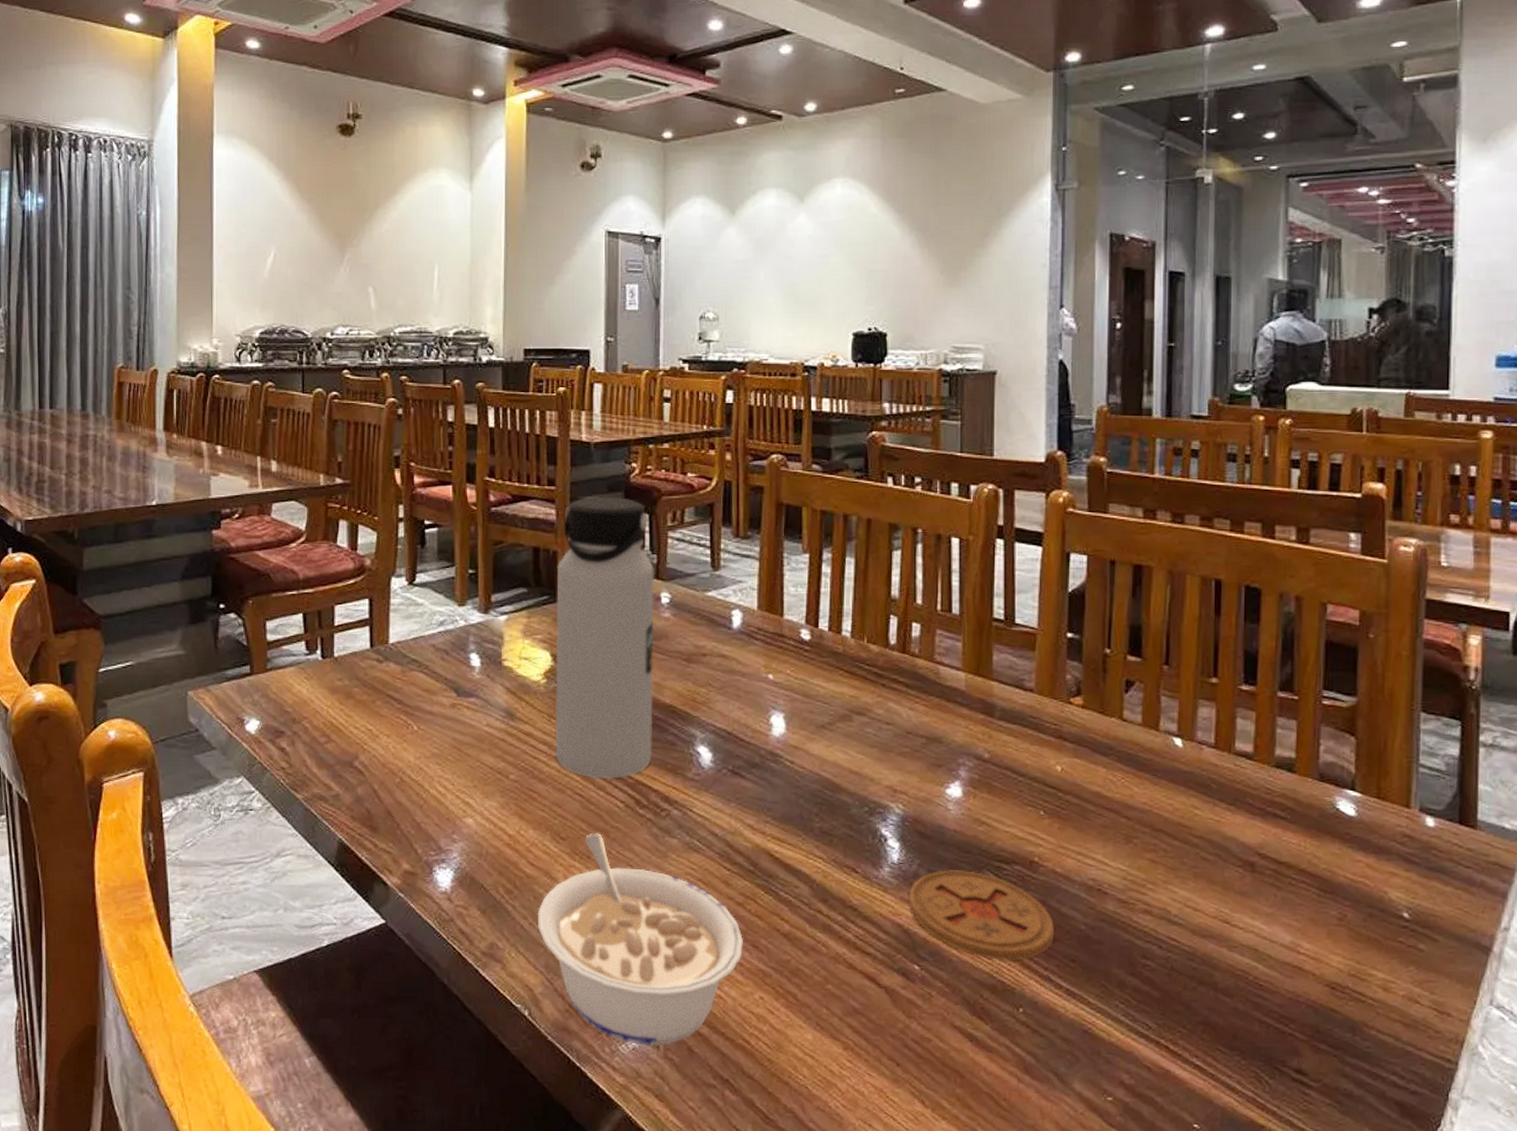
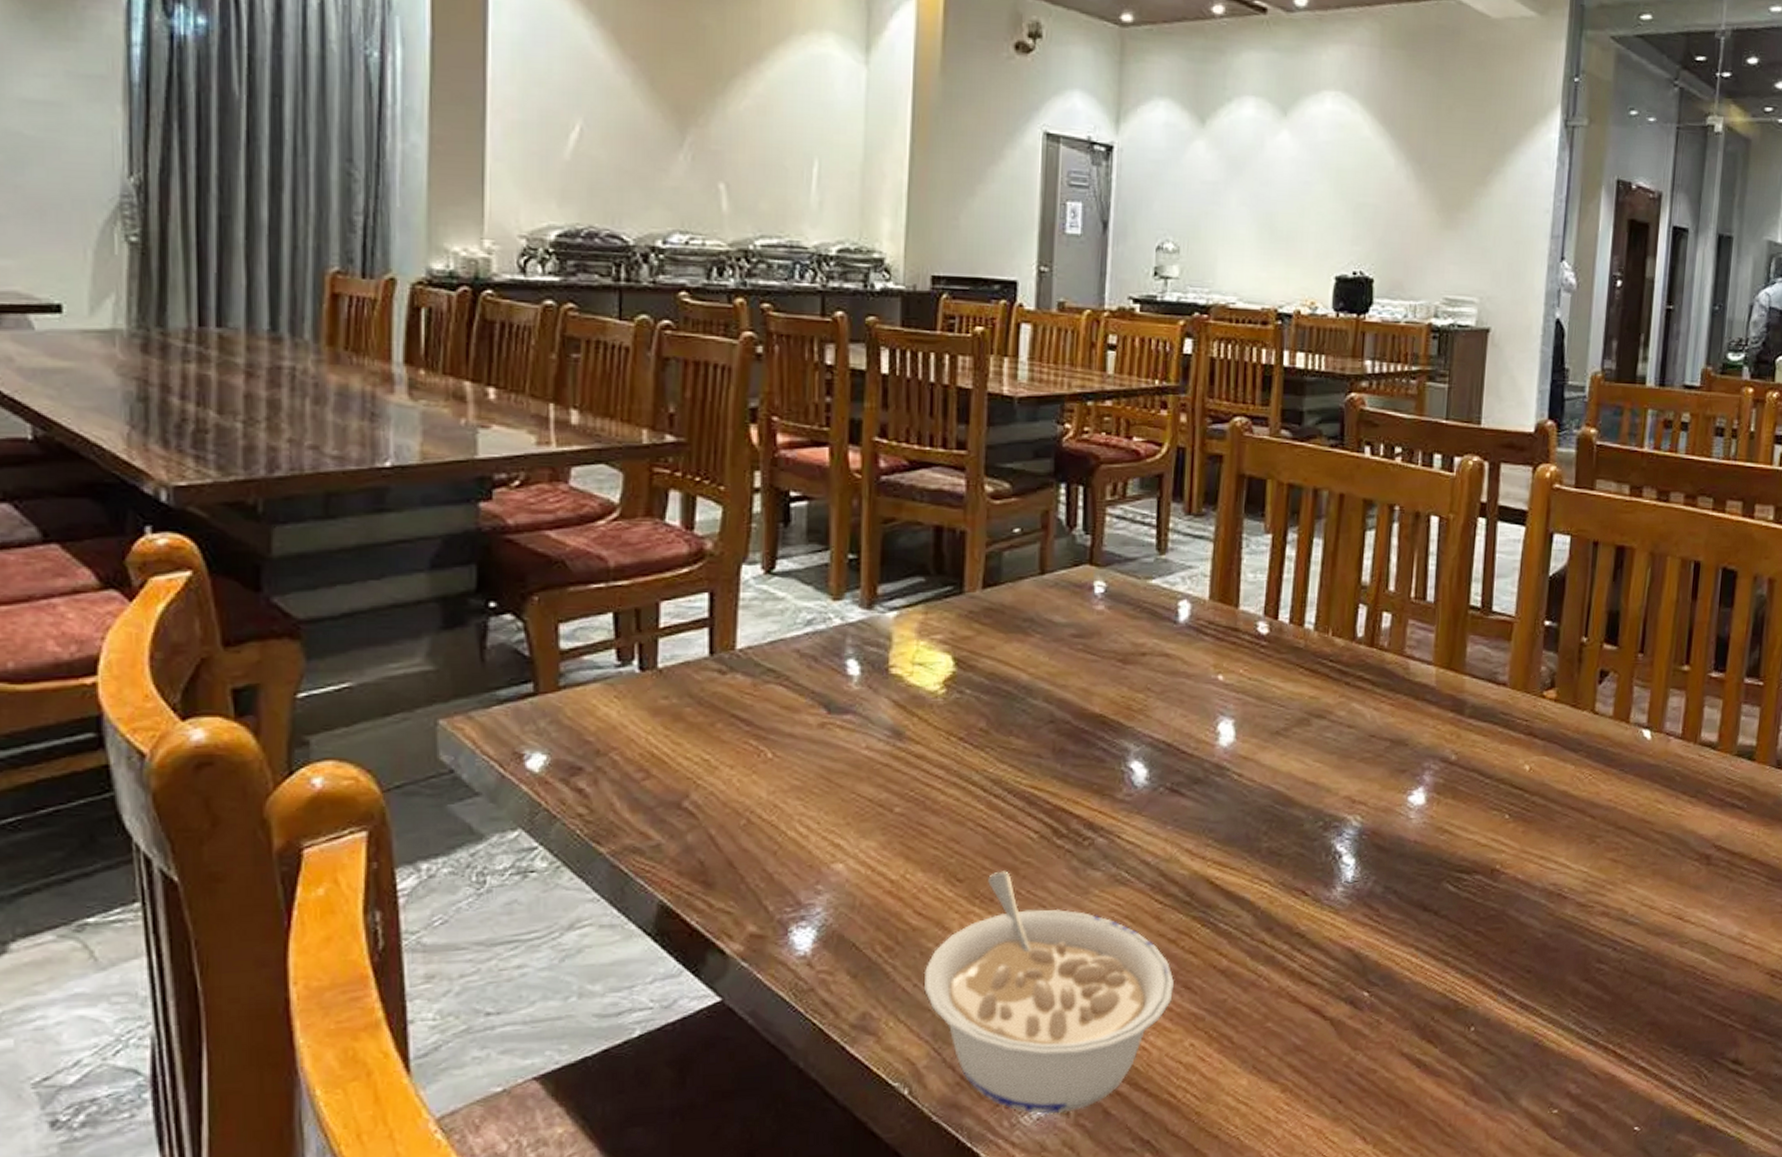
water bottle: present [555,497,654,779] -> none [955,464,1087,806]
coaster: present [910,870,1054,960] -> none [1362,884,1512,978]

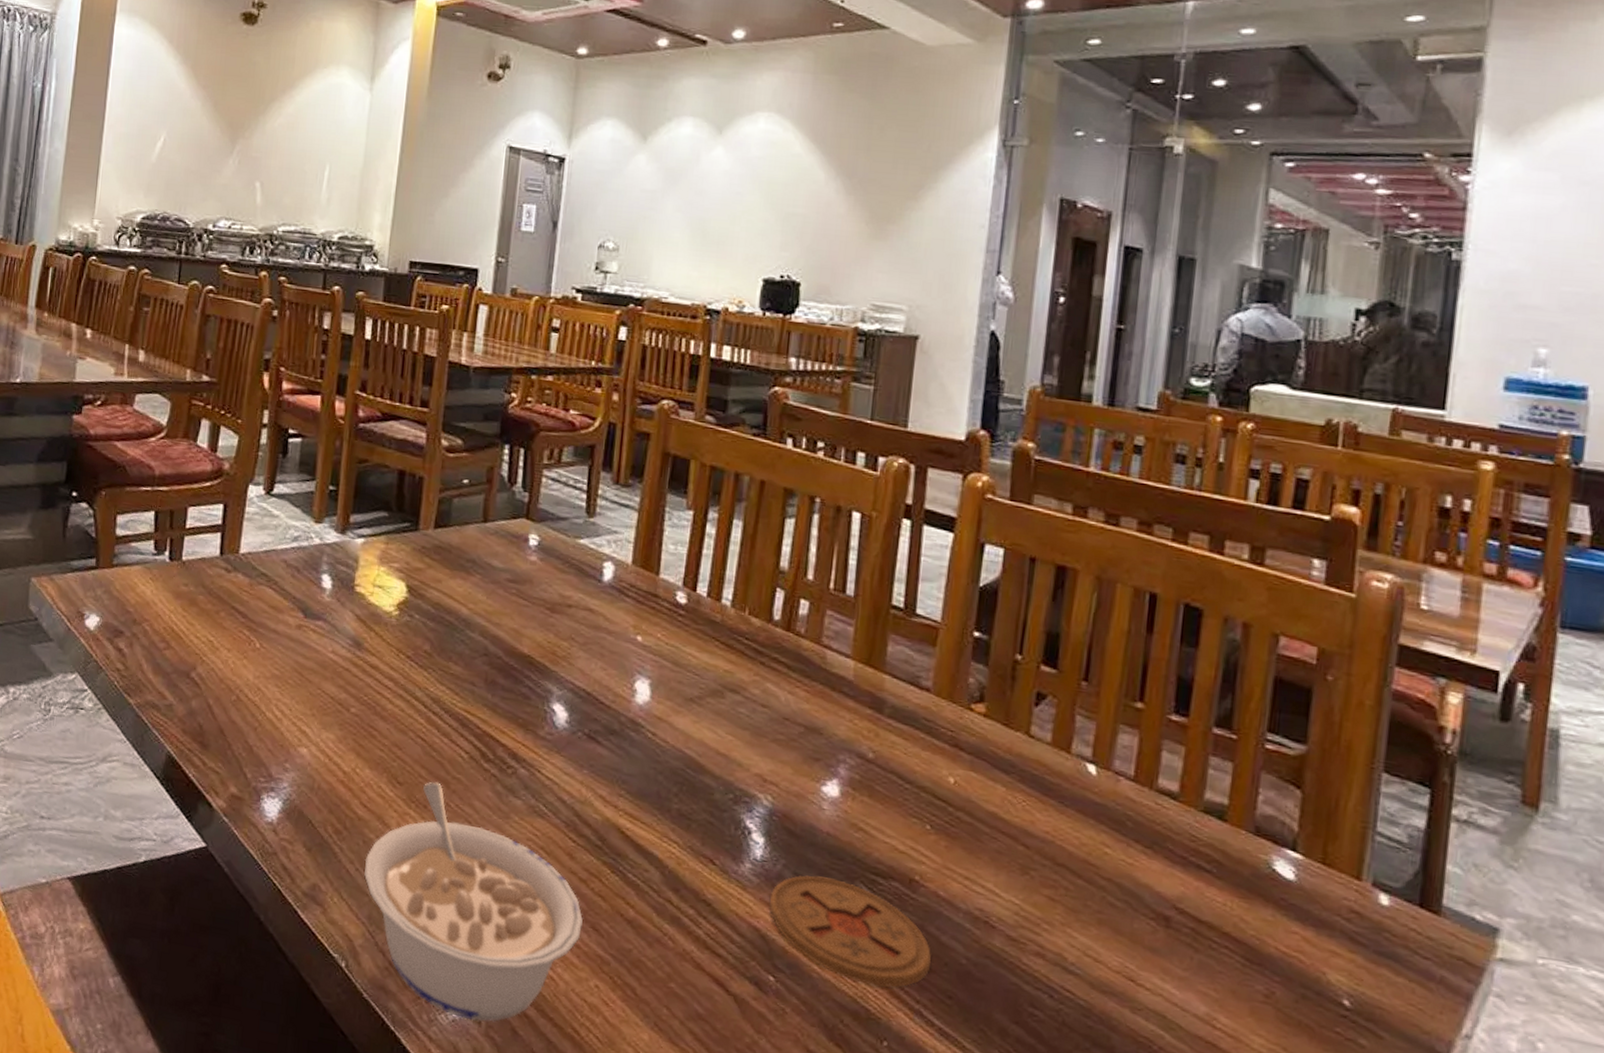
coaster: none [1362,884,1512,978] -> present [770,875,931,988]

